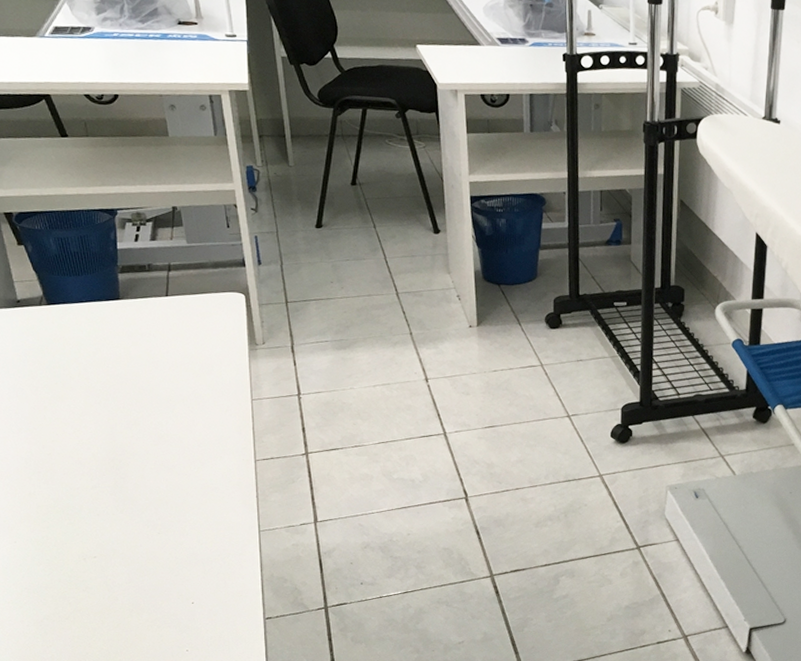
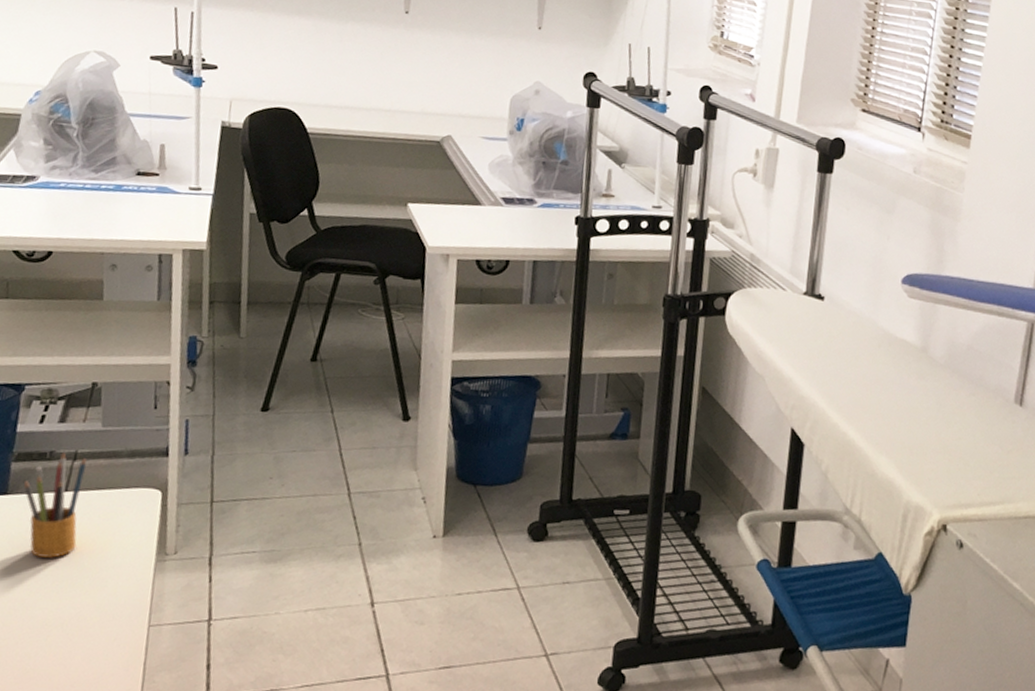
pencil box: none [131,264,183,349] -> present [23,451,87,558]

